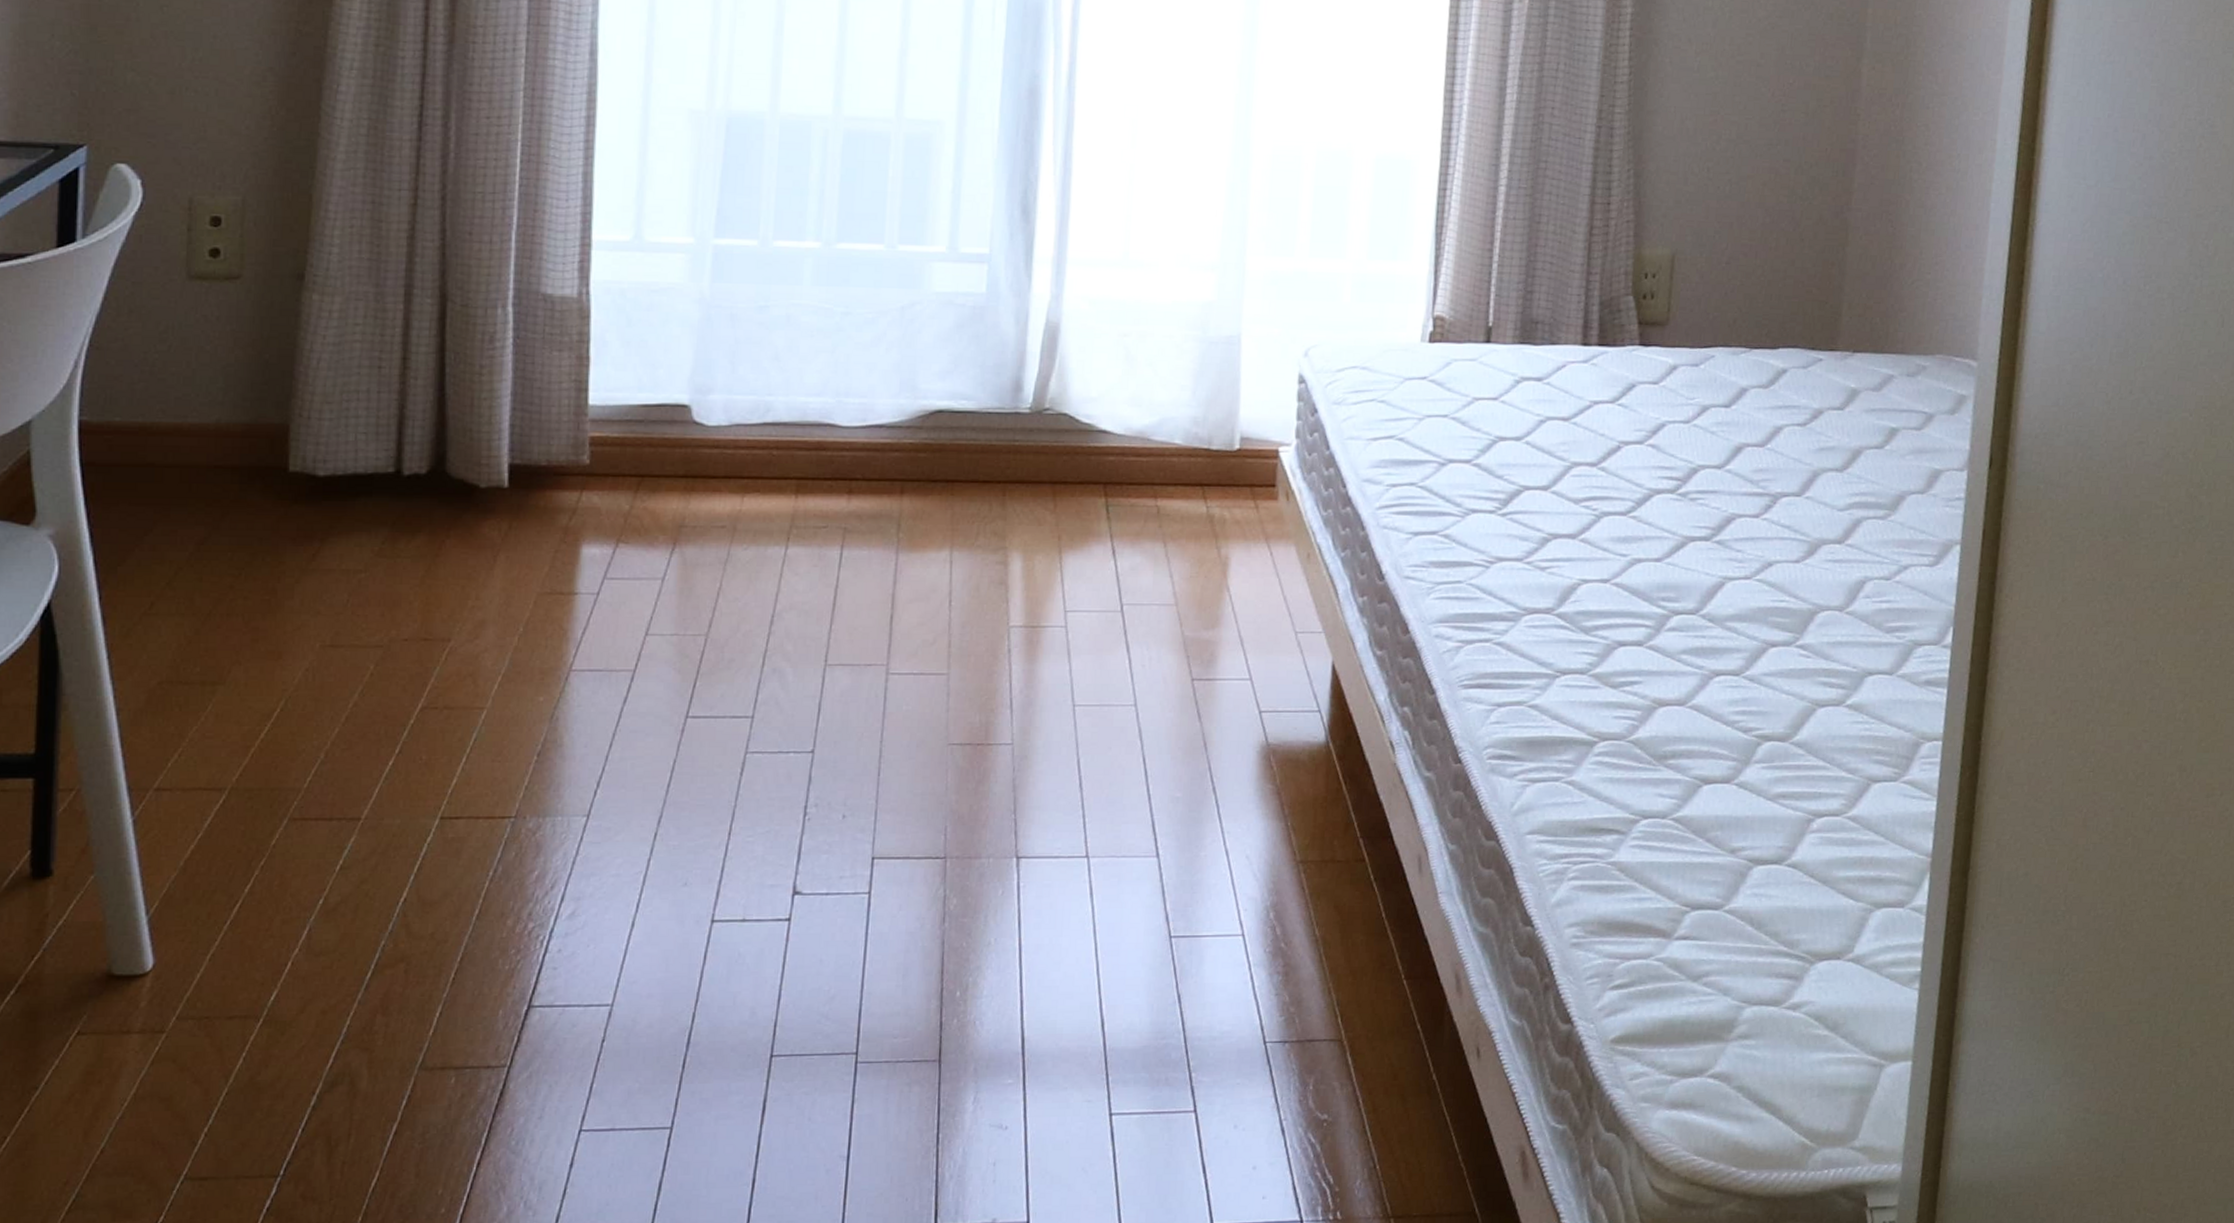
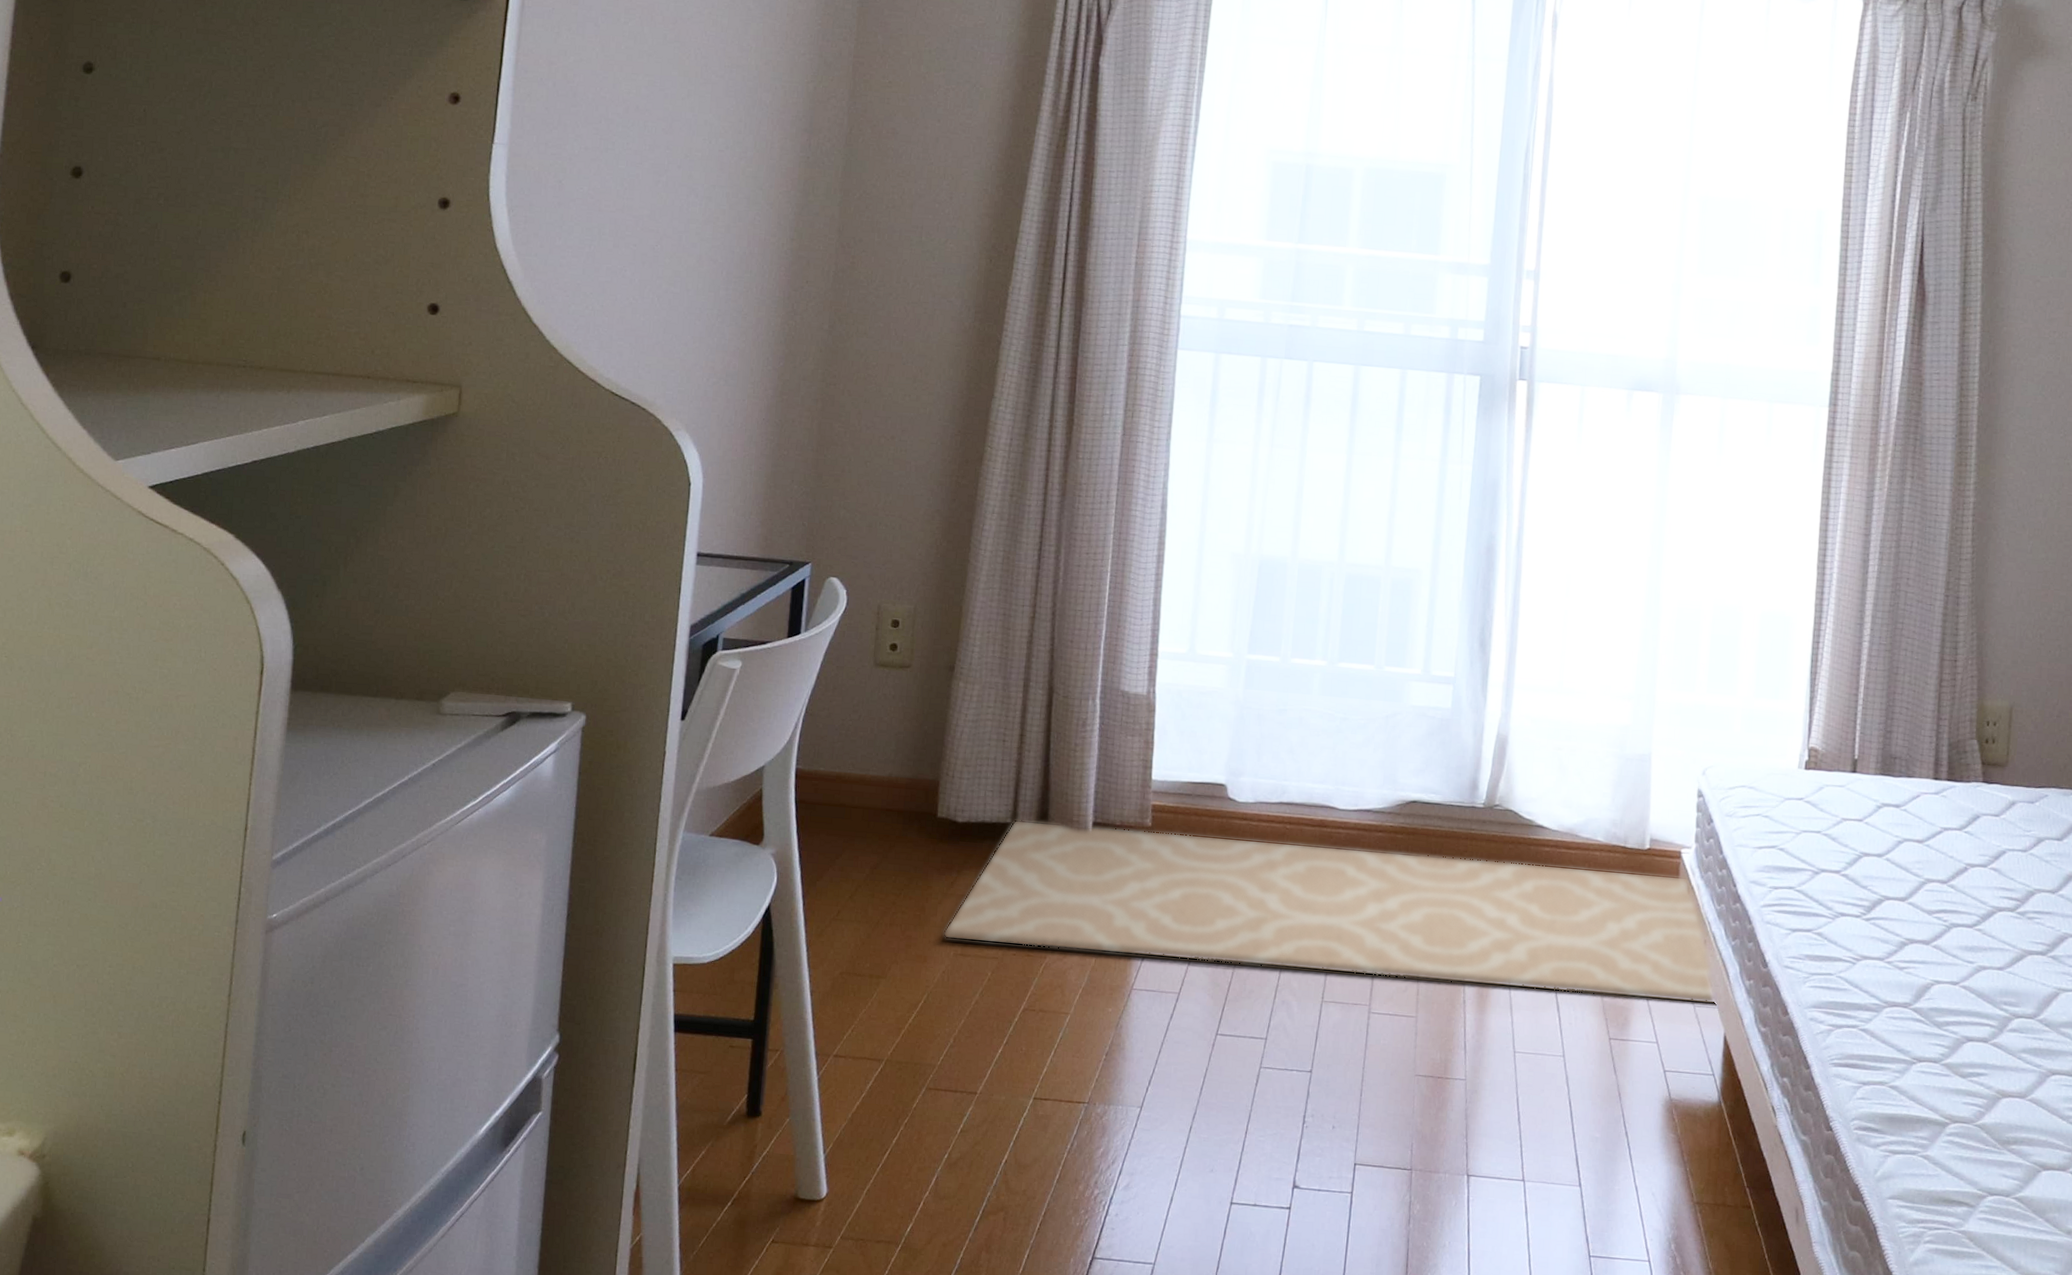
rug: none [304,468,1322,629] -> present [943,819,1716,1005]

